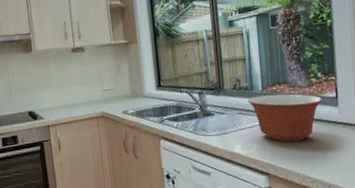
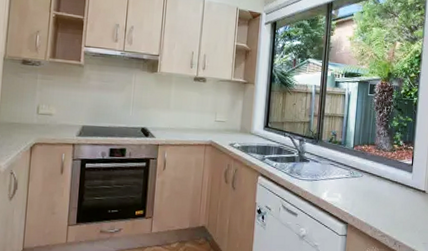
mixing bowl: present [247,94,323,142] -> none [339,151,401,198]

